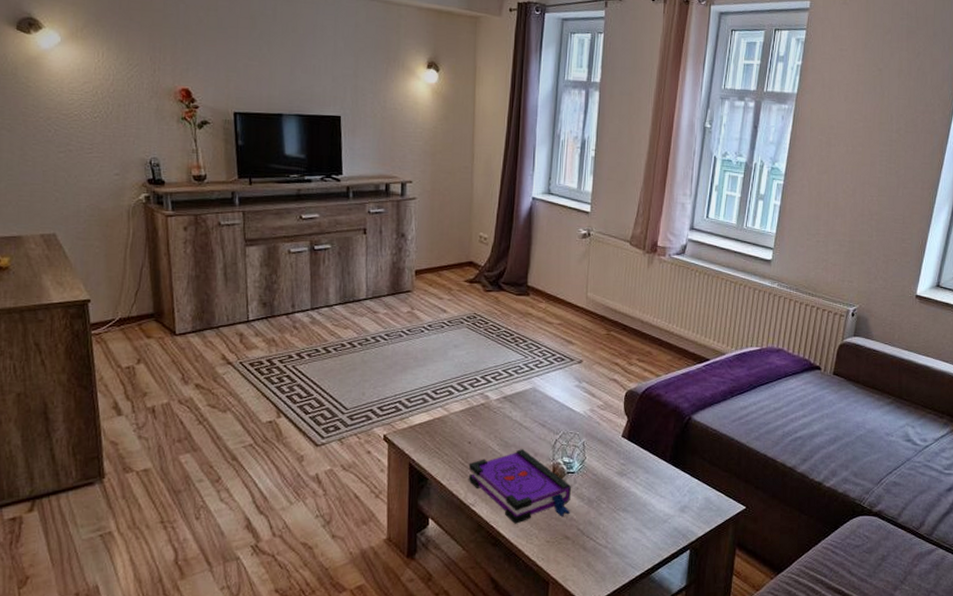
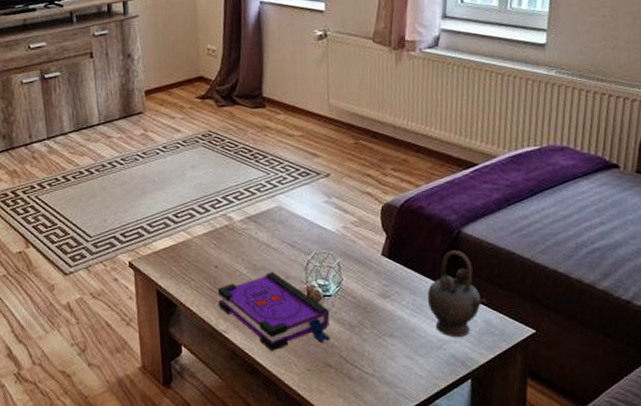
teapot: none [658,434,709,512] -> present [427,250,488,337]

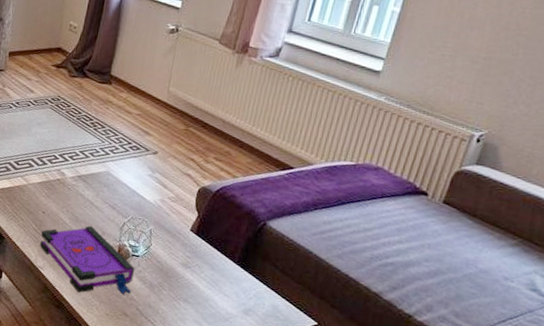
teapot: present [427,250,488,337] -> none [223,238,279,315]

